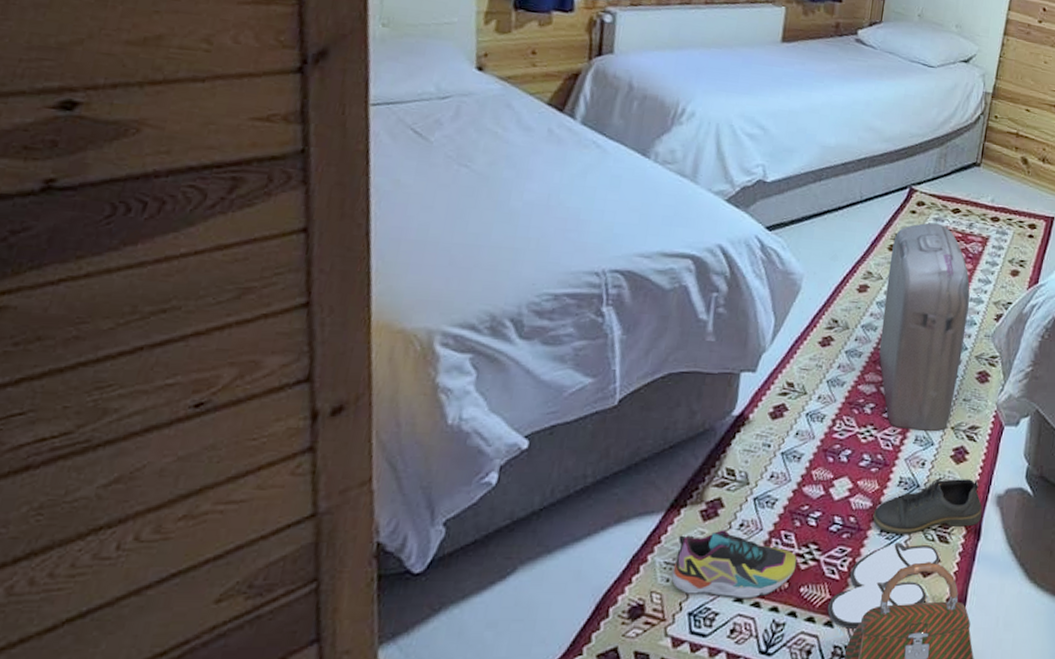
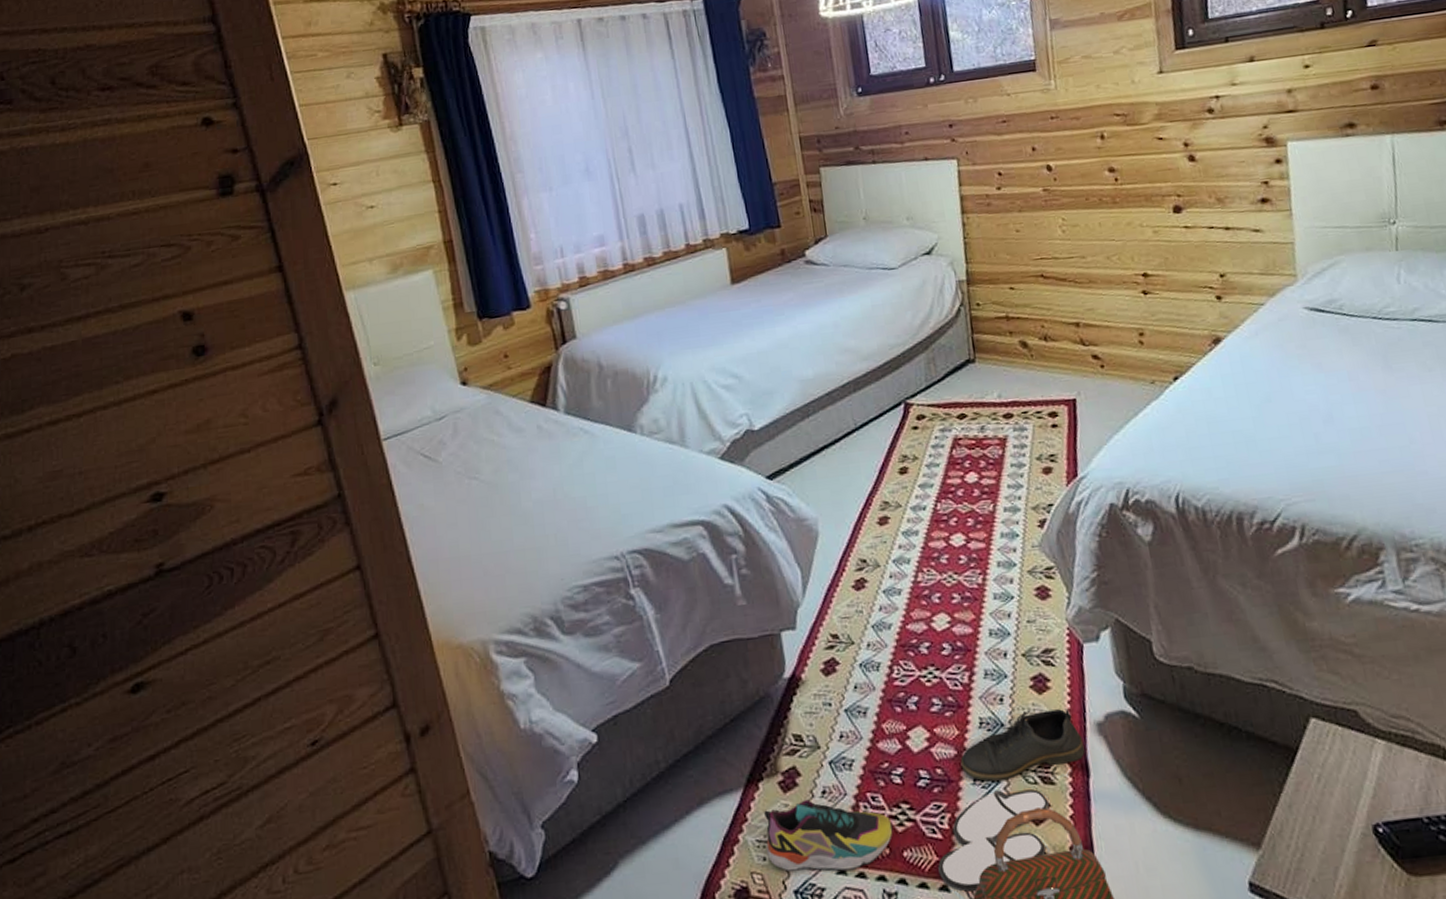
suitcase: present [878,222,970,431] -> none [902,434,1018,665]

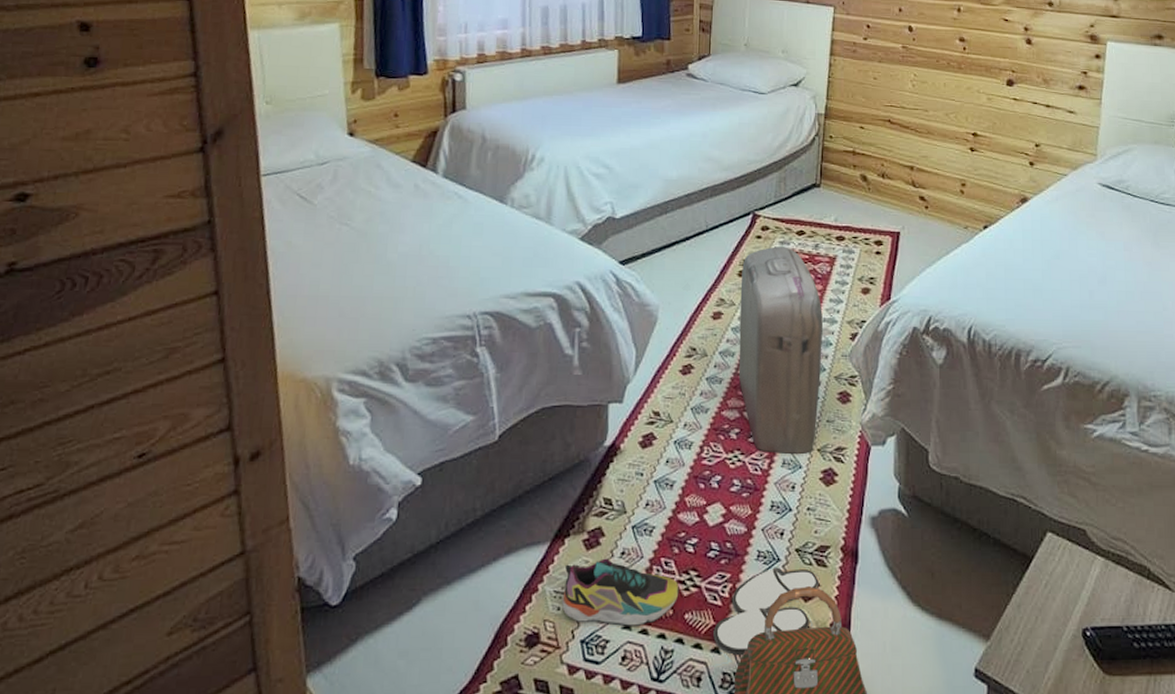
suitcase: none [902,434,1018,665] -> present [738,246,824,454]
shoe: present [960,708,1085,782] -> none [748,499,857,559]

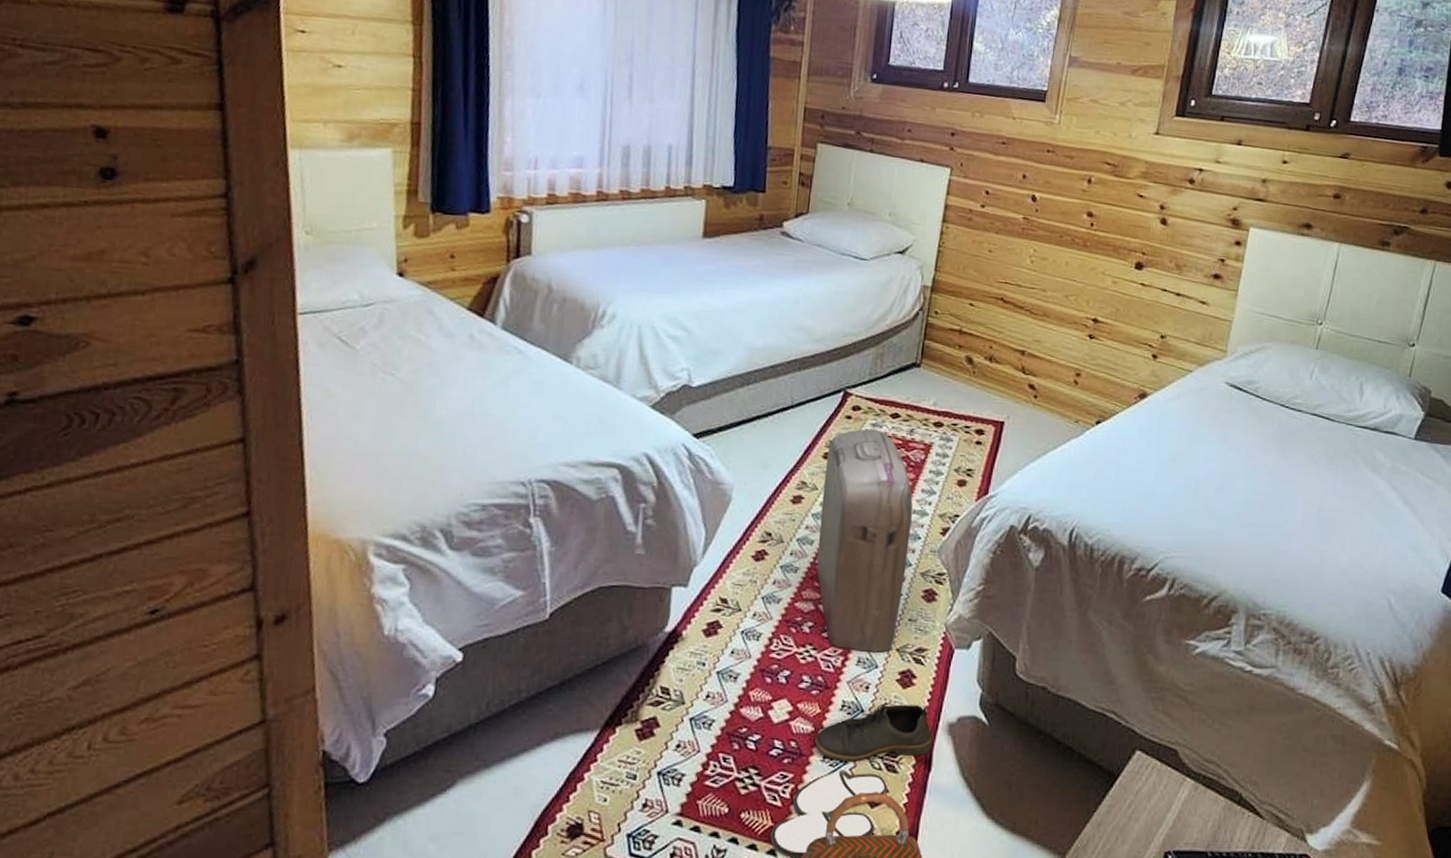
athletic shoe: present [562,558,679,626] -> none [609,750,737,823]
shoe: none [748,499,857,559] -> present [814,701,933,762]

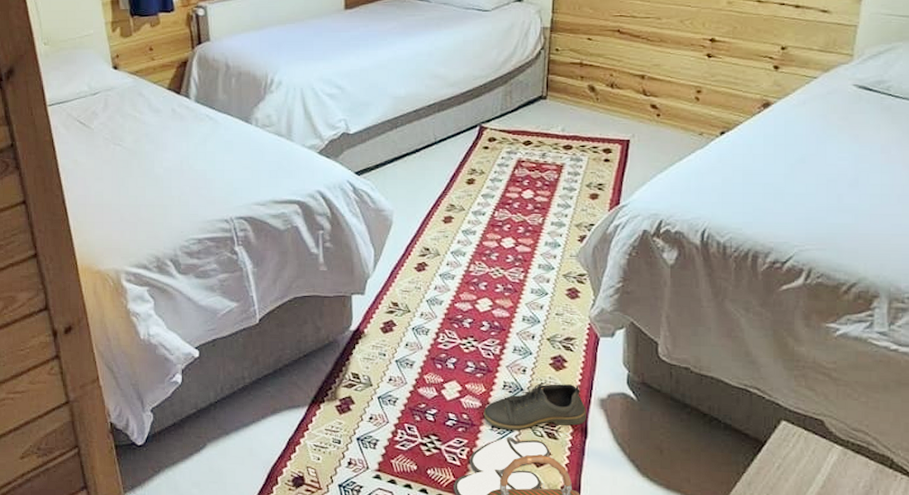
suitcase: present [816,428,913,653] -> none [469,156,552,342]

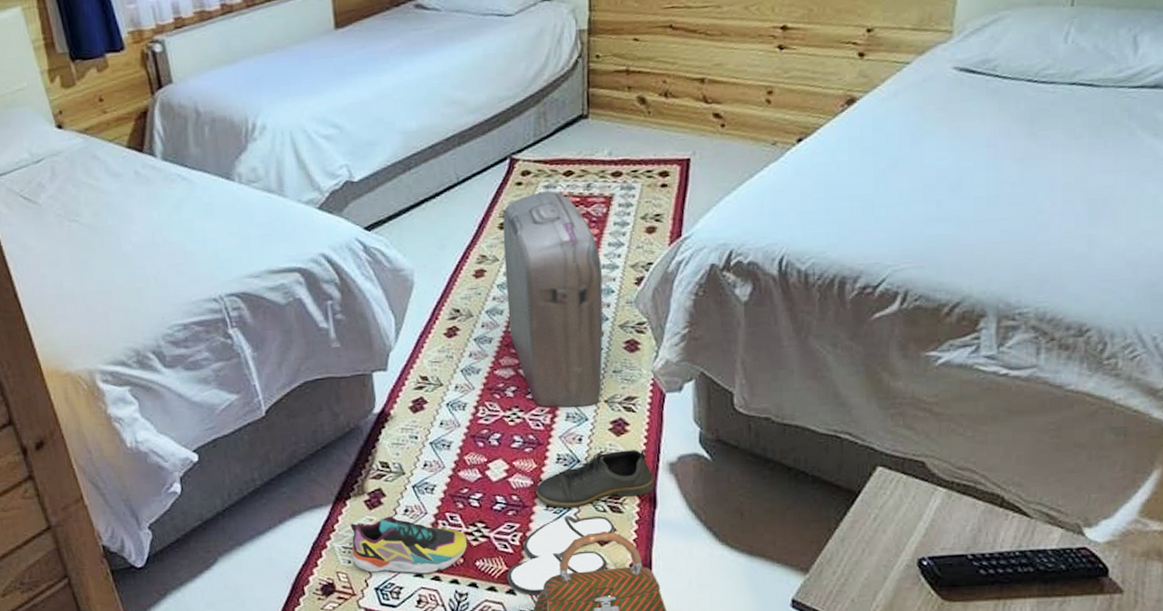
athletic shoe: none [321,421,422,477] -> present [350,516,468,574]
suitcase: none [469,156,552,342] -> present [503,191,603,408]

